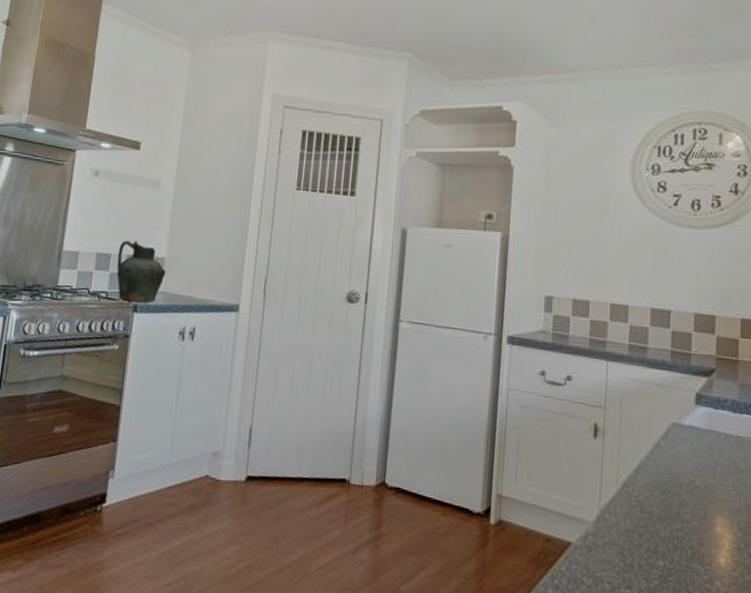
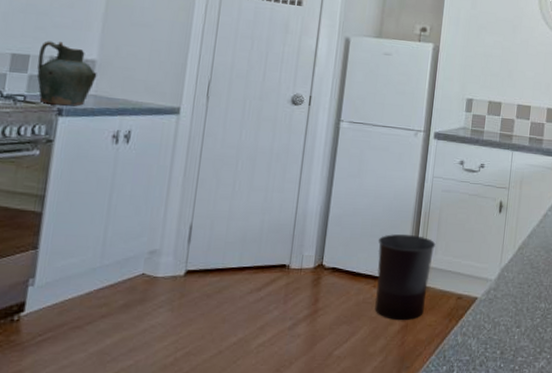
waste bin: none [445,454,515,560] -> present [375,234,436,321]

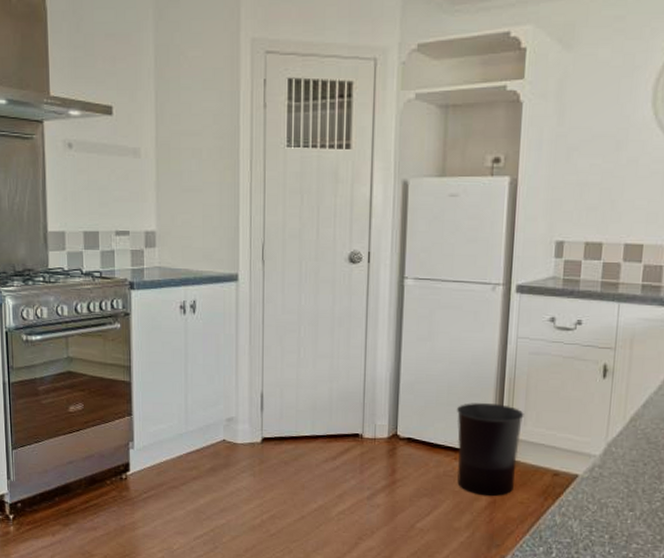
ceramic jug: present [36,40,97,107] -> none [105,216,158,279]

